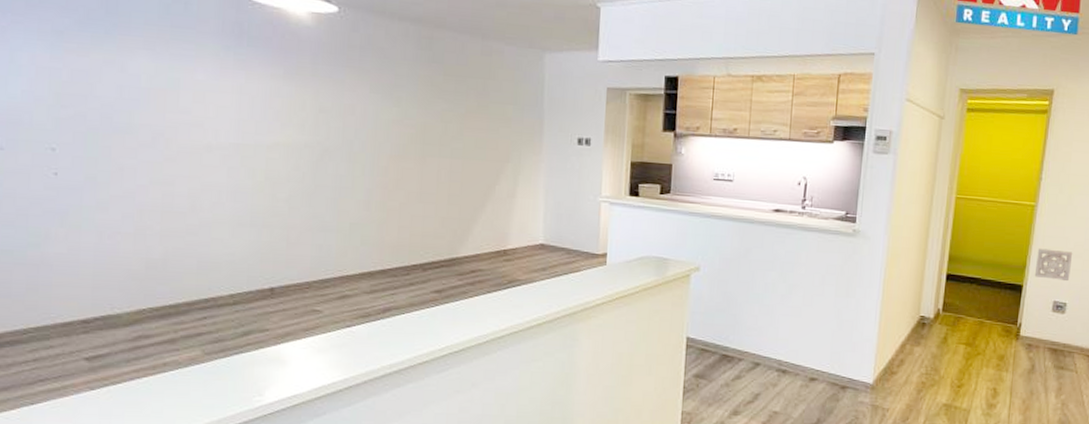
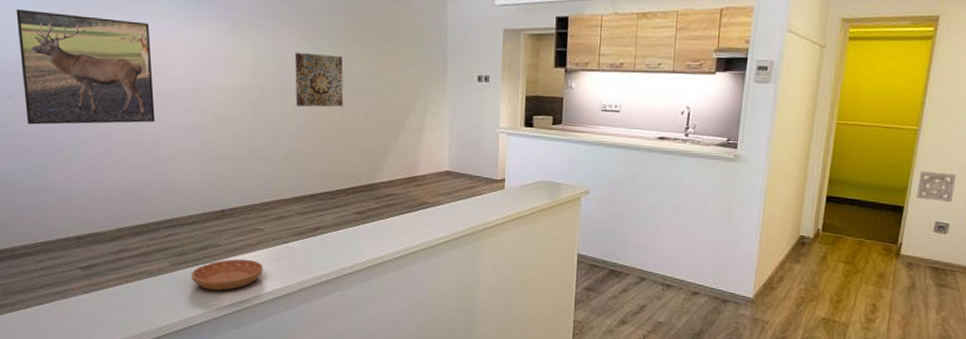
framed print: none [14,42,191,184] -> present [16,8,155,125]
saucer: none [229,345,320,384] -> present [191,258,263,291]
wall art: none [365,105,423,170] -> present [294,52,344,107]

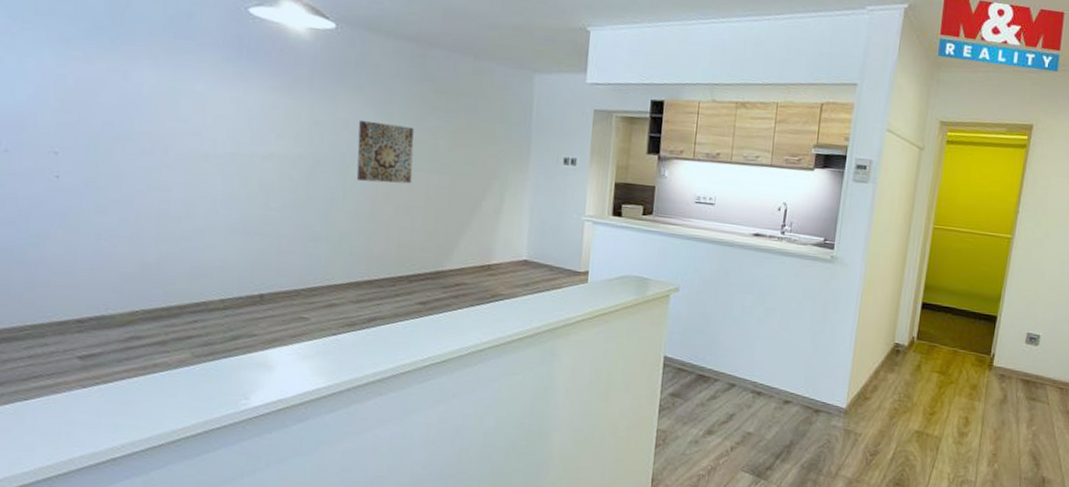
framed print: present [16,8,155,125] -> none [22,48,188,190]
saucer: present [191,258,263,291] -> none [217,351,306,388]
wall ornament: present [916,171,957,203] -> none [1009,280,1048,314]

